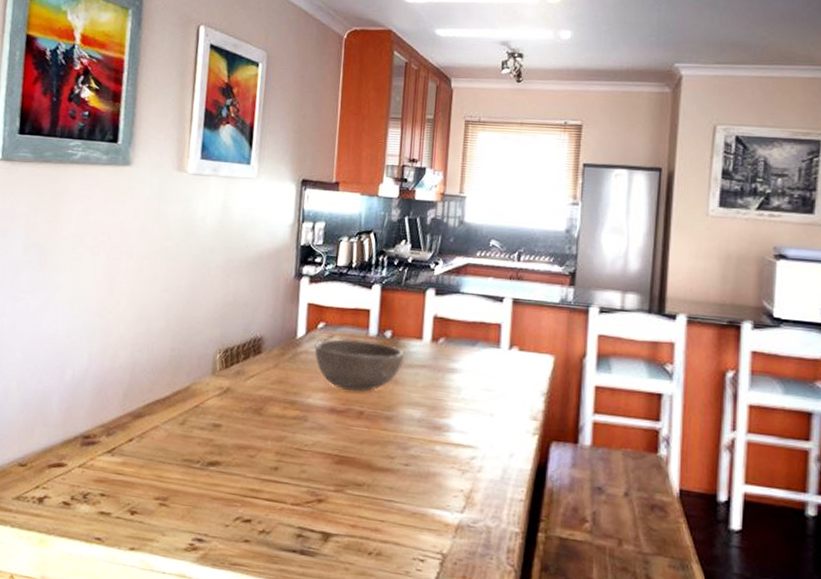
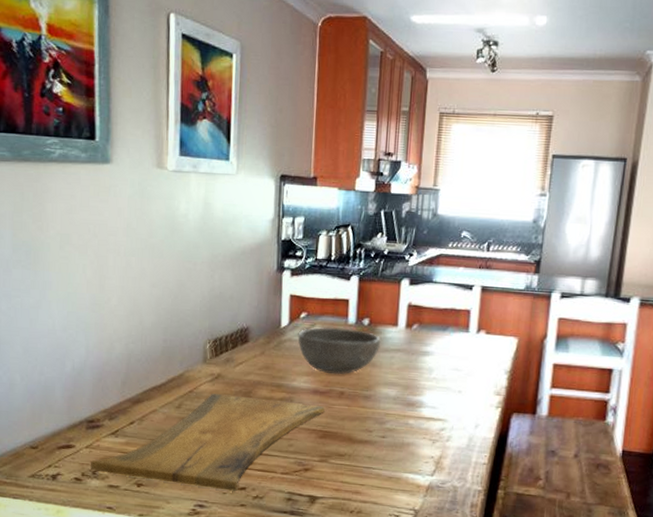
cutting board: none [81,409,342,524] -> present [91,394,325,491]

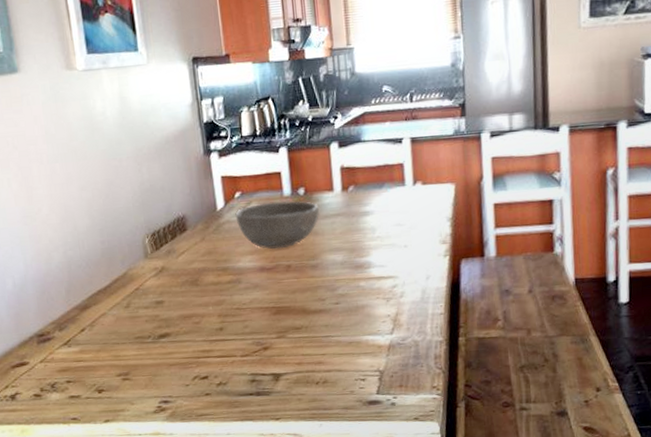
cutting board: present [91,394,325,491] -> none [48,282,274,385]

